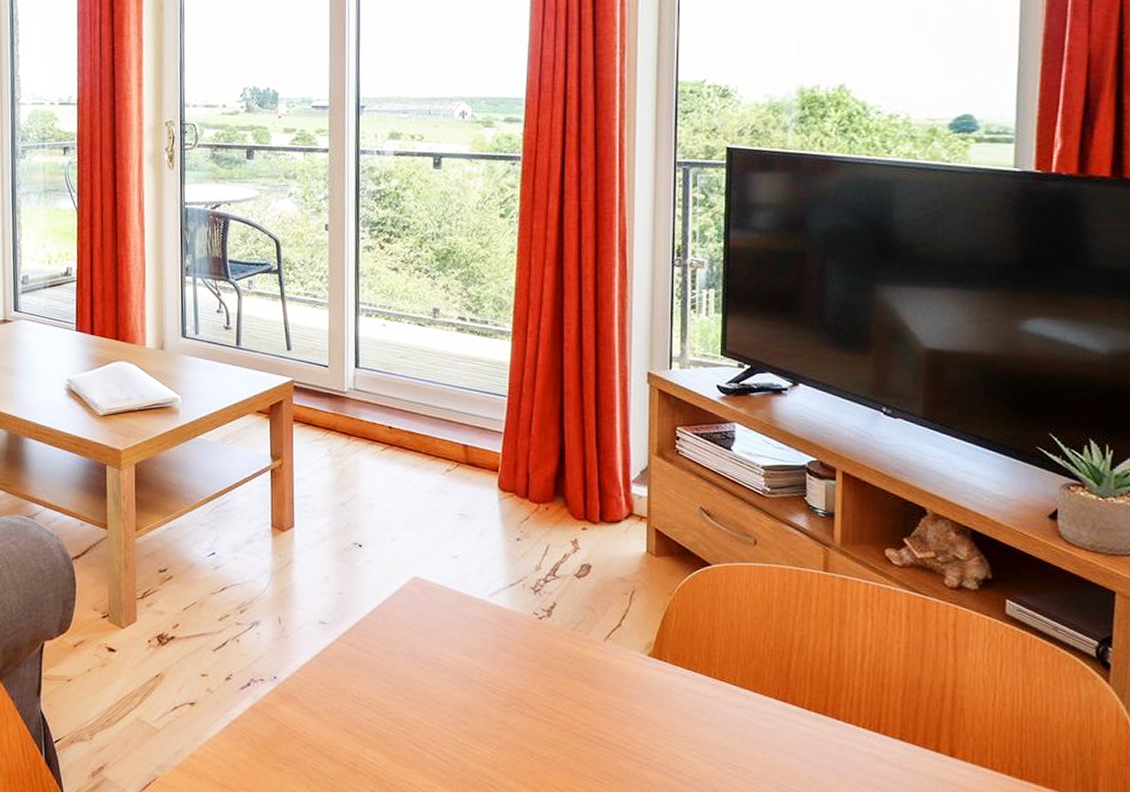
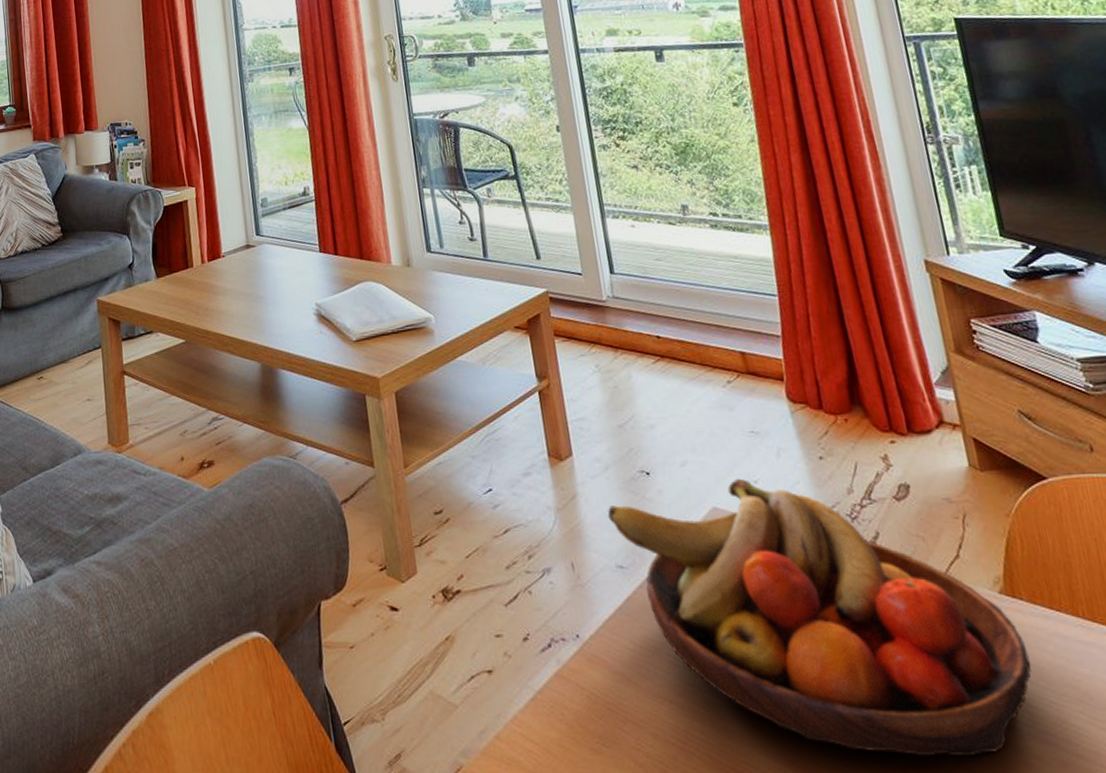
fruit bowl: none [318,553,661,781] -> present [607,478,1032,758]

